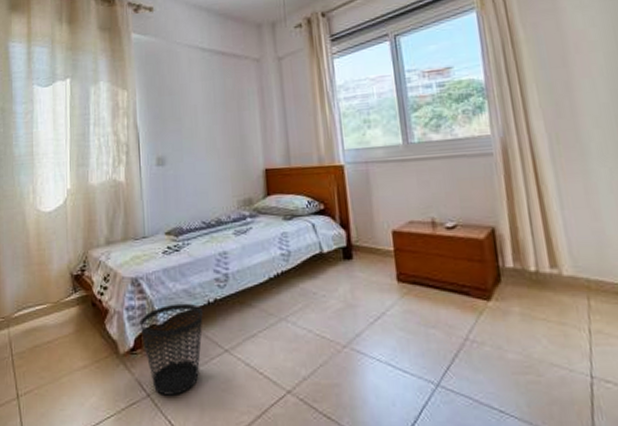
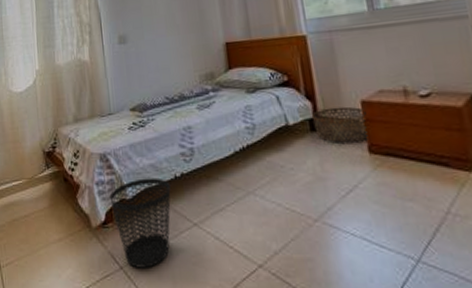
basket: none [346,236,397,271] -> present [312,106,369,143]

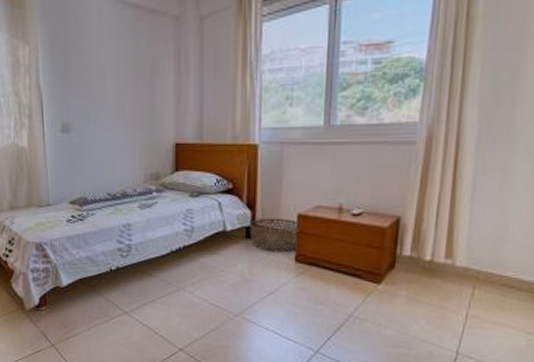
wastebasket: present [109,177,171,268] -> none [44,269,105,347]

